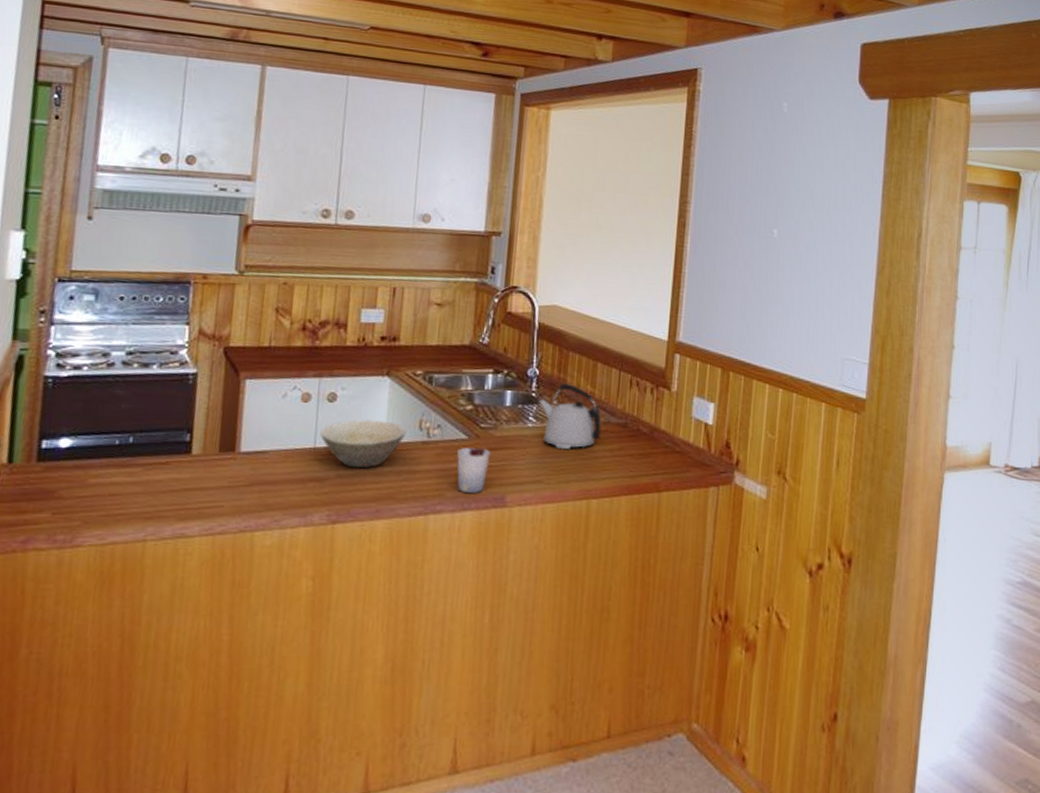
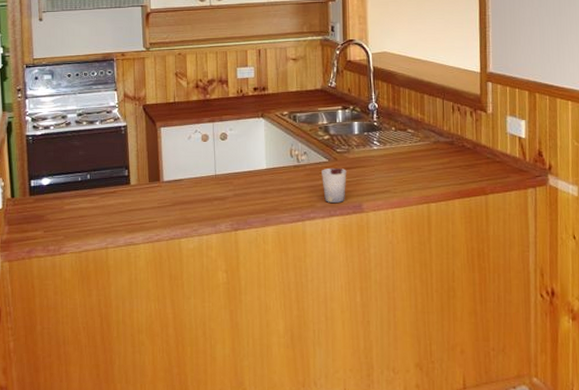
bowl: present [320,419,407,469] -> none [218,152,281,189]
kettle: present [538,383,602,450] -> none [379,113,434,166]

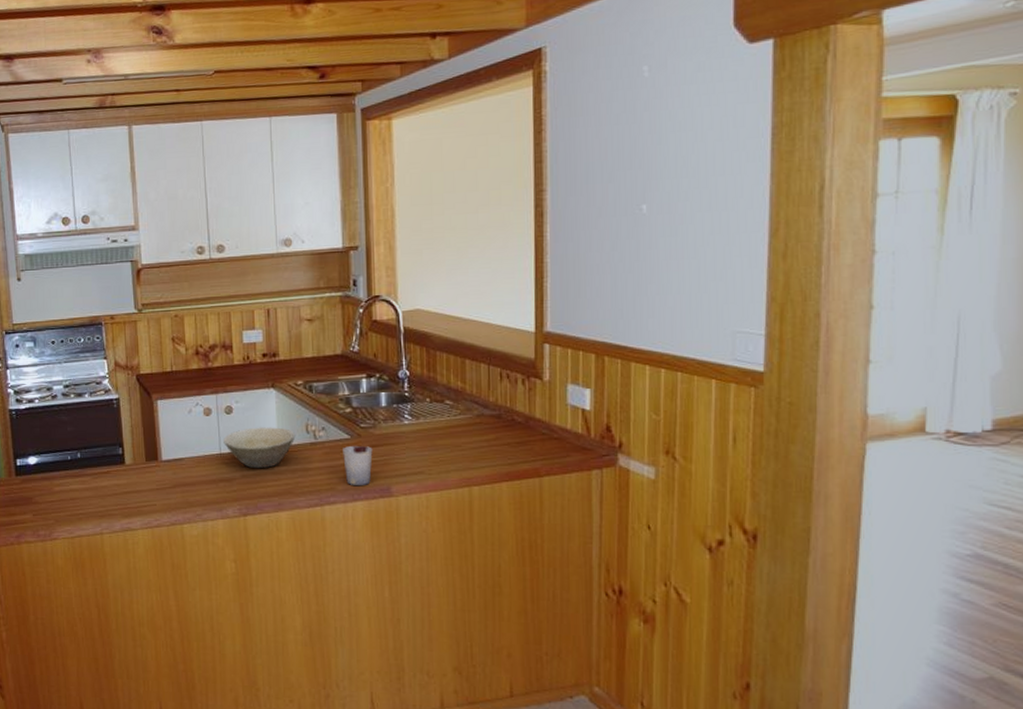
bowl: none [218,152,281,189] -> present [223,427,296,469]

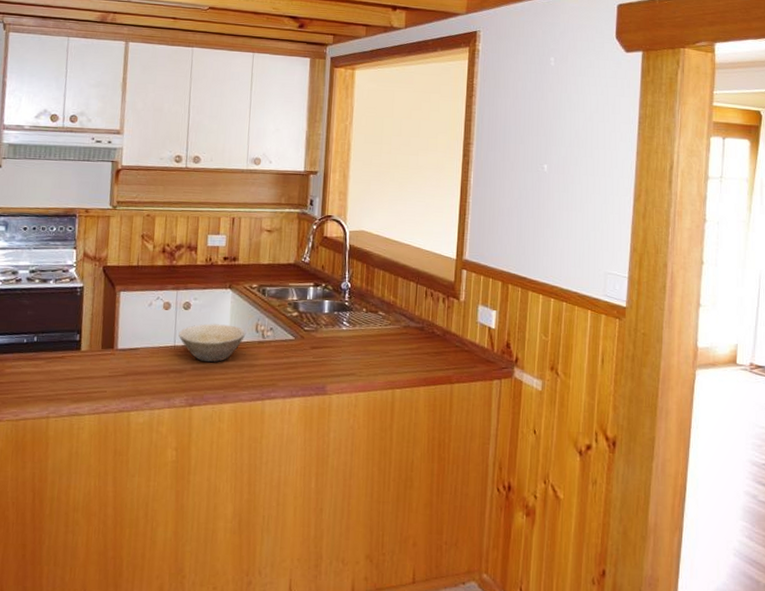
cup: present [343,445,373,486] -> none [286,346,313,384]

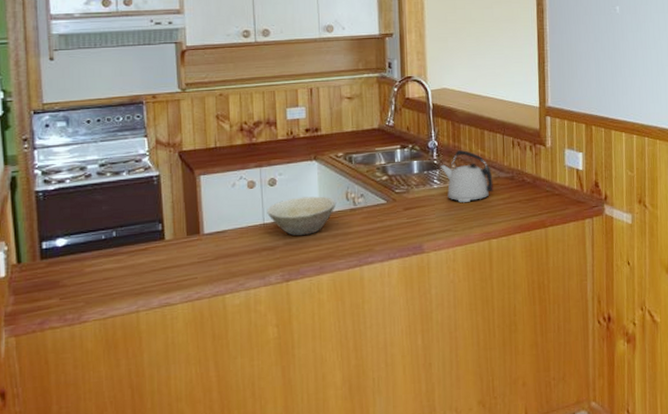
kettle: none [350,294,403,349] -> present [439,150,494,203]

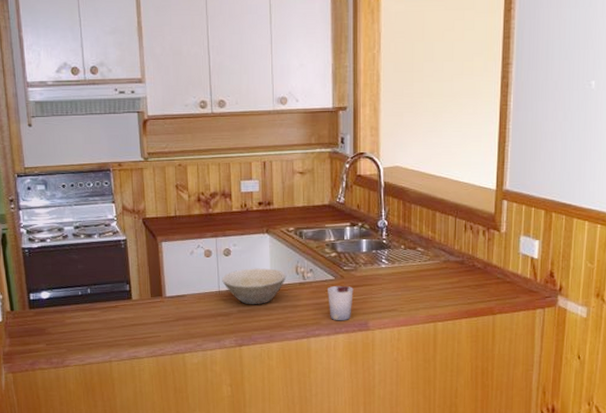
cup: none [380,208,406,246] -> present [328,285,354,321]
kettle: present [439,150,494,203] -> none [388,231,443,285]

